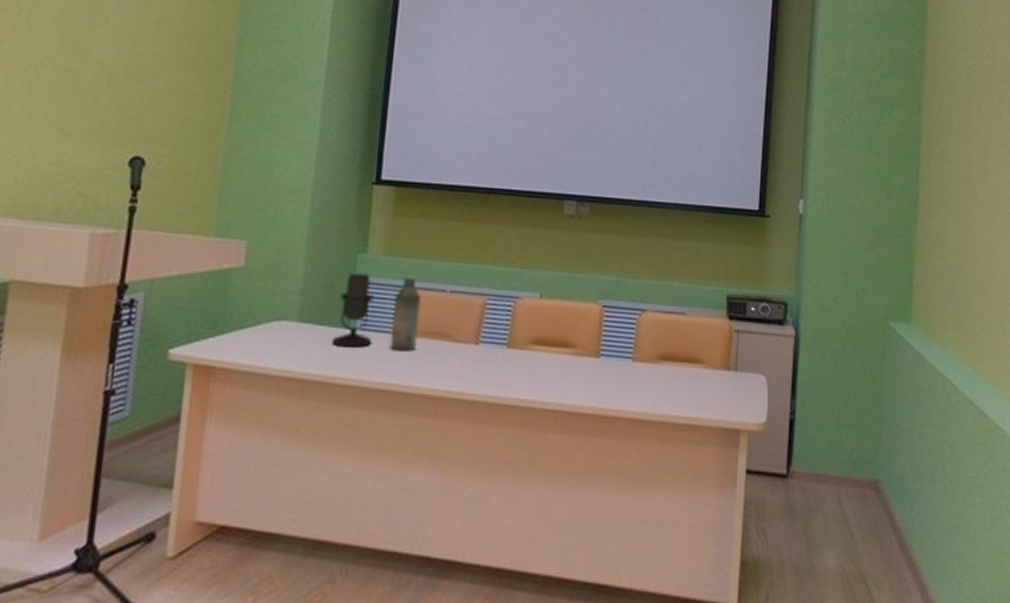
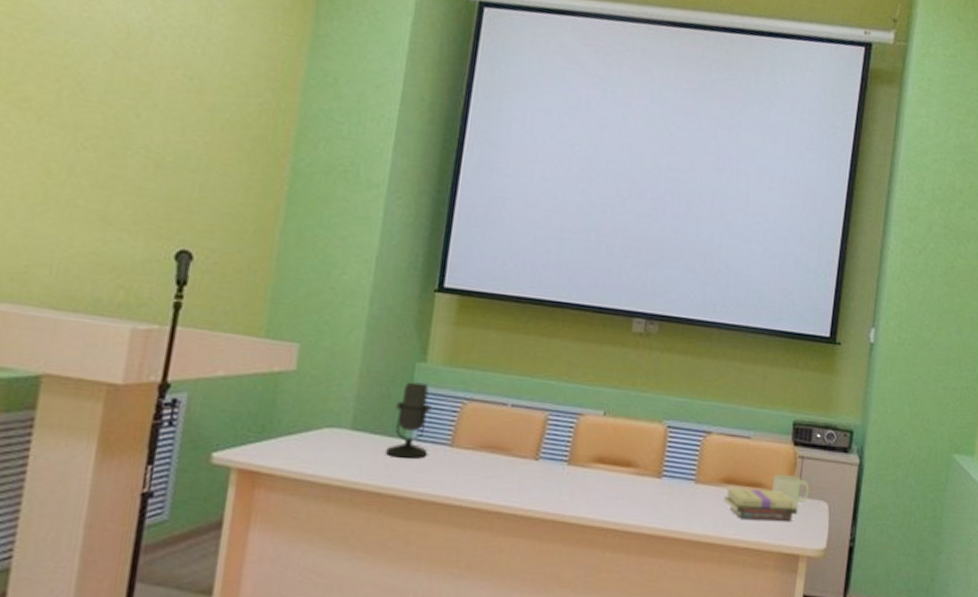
water bottle: present [389,278,421,352] -> none [446,389,481,465]
books: none [662,364,737,396] -> present [724,487,798,521]
mug: none [709,348,747,384] -> present [772,474,810,510]

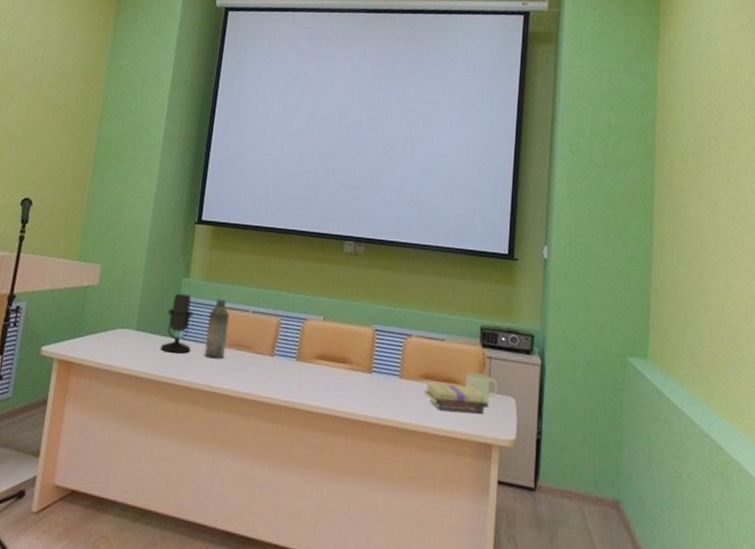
water bottle: none [446,389,481,465] -> present [204,299,229,359]

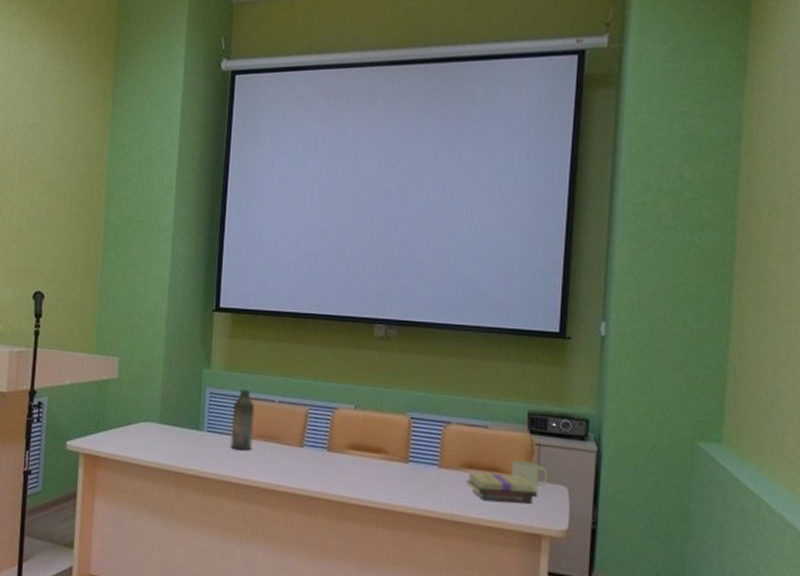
microphone: present [161,293,194,354] -> none [186,384,217,446]

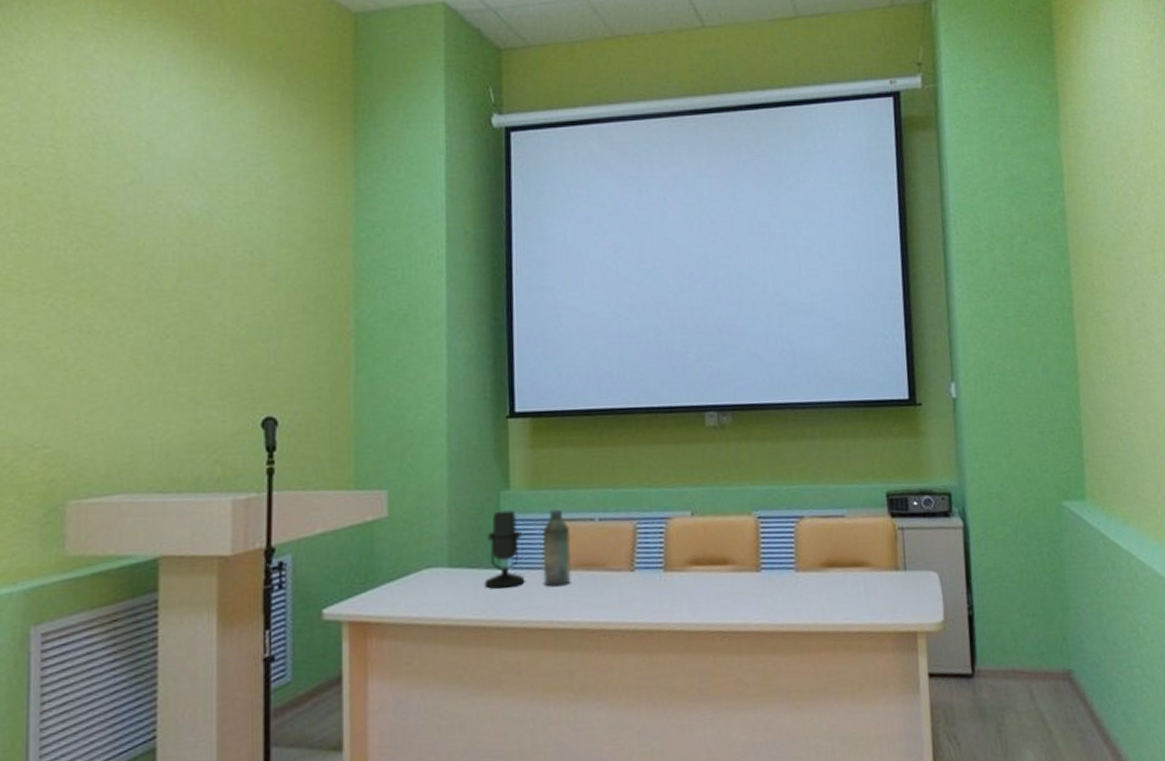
microphone: none [186,384,217,446] -> present [485,510,525,589]
books: present [466,471,538,503] -> none [828,567,908,602]
mug: present [511,460,549,493] -> none [875,548,917,584]

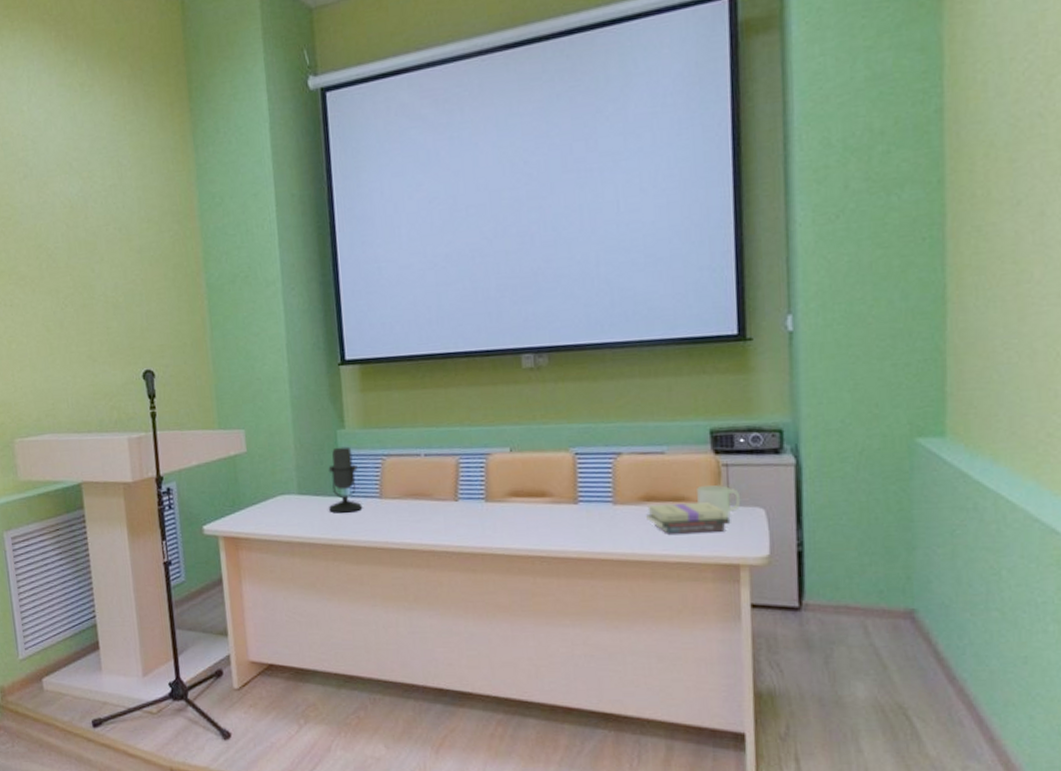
water bottle: present [542,509,572,587] -> none [375,446,402,513]
books: none [828,567,908,602] -> present [646,502,731,534]
mug: none [875,548,917,584] -> present [697,484,741,519]

